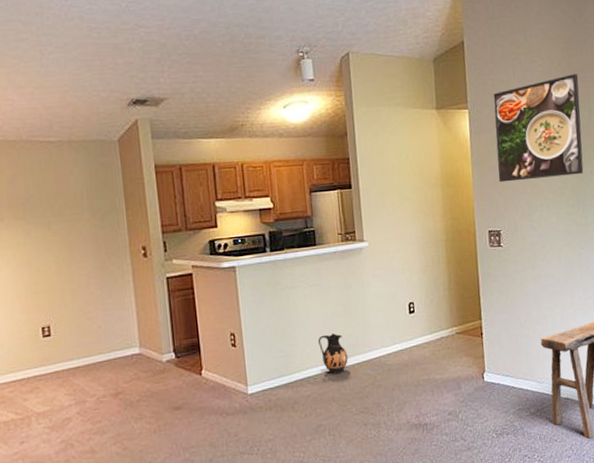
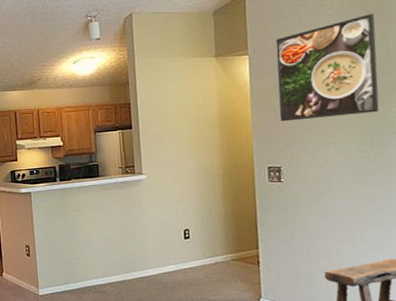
ceramic jug: present [318,333,348,374] -> none [99,252,126,285]

